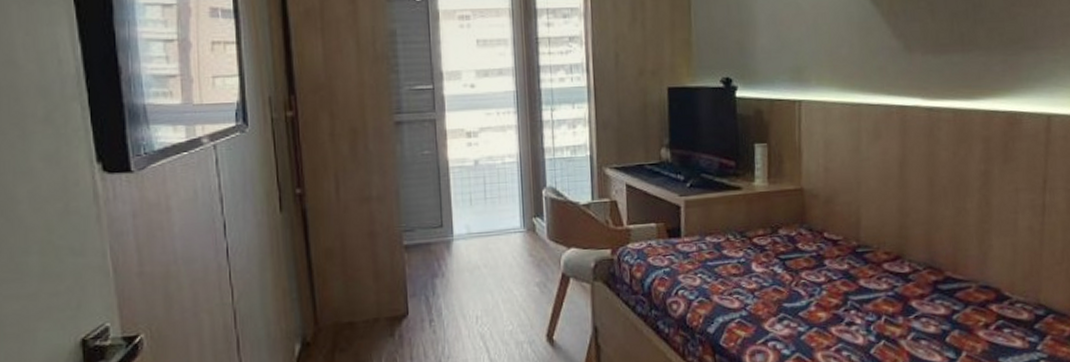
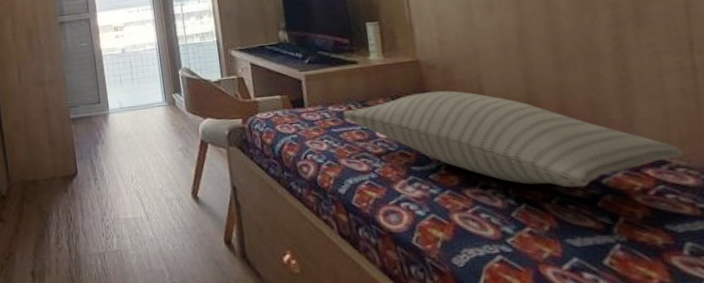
pillow: none [721,222,1023,323] -> present [343,90,683,187]

